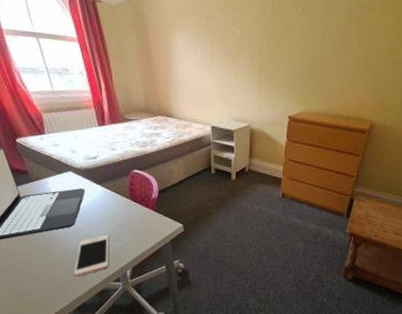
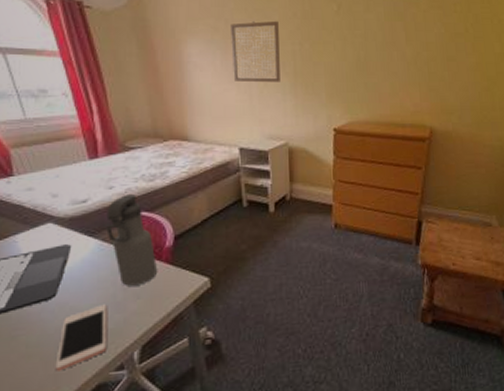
water bottle: none [110,155,146,224] -> present [106,193,158,286]
wall art: none [210,19,250,74] -> present [229,20,280,83]

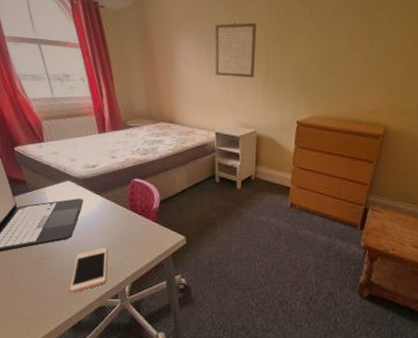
water bottle: present [106,193,158,286] -> none [109,163,147,236]

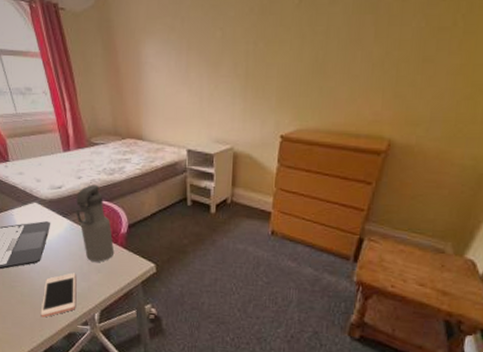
water bottle: none [109,163,147,236] -> present [76,184,115,262]
wall art: present [214,22,256,78] -> none [185,17,234,85]

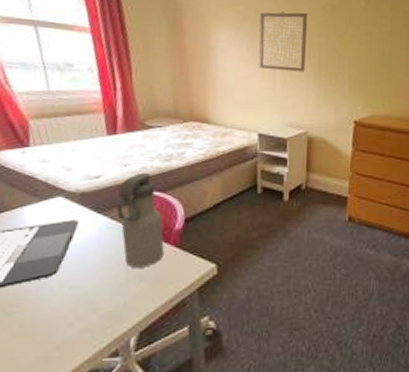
cell phone: present [40,273,76,318] -> none [46,285,108,354]
wall art: none [185,17,234,85] -> present [258,12,307,72]

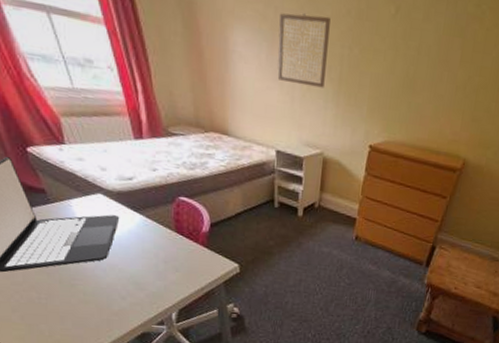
water bottle: present [116,172,165,268] -> none [150,178,195,261]

